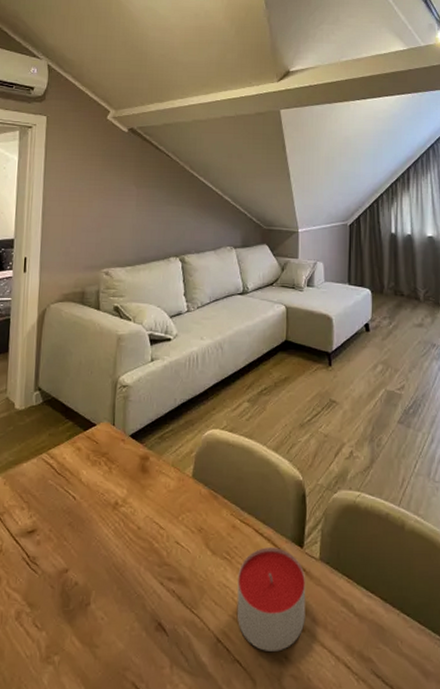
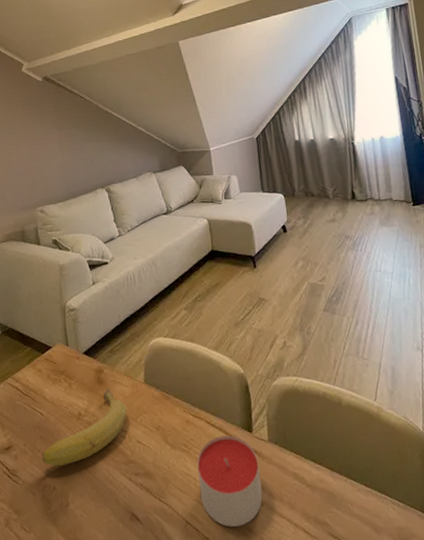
fruit: none [67,477,168,559] -> present [42,387,127,466]

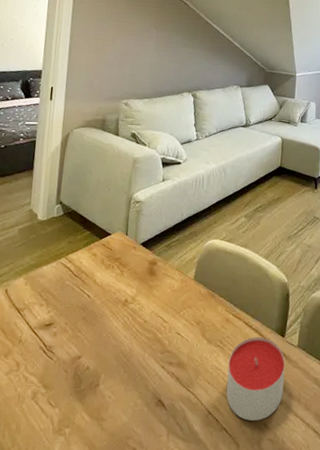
fruit: present [42,387,127,466] -> none [81,279,172,347]

